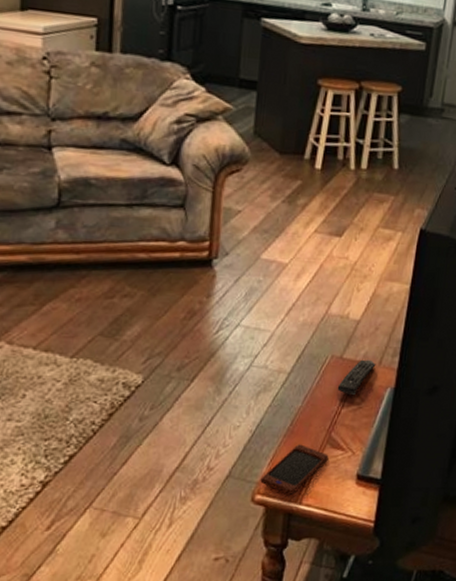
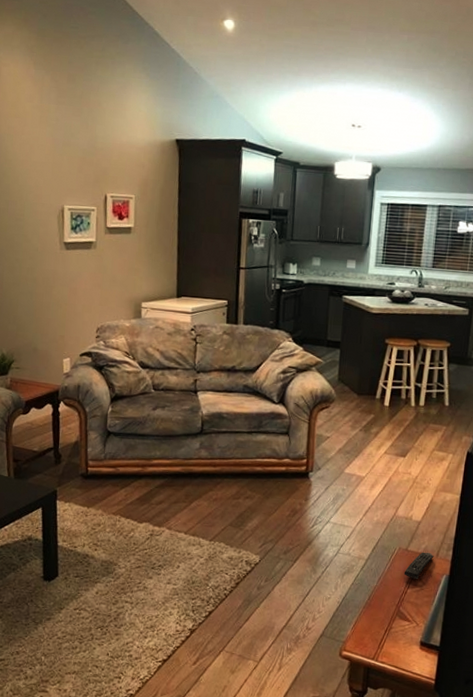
smartphone: present [260,444,329,495] -> none [346,614,398,653]

